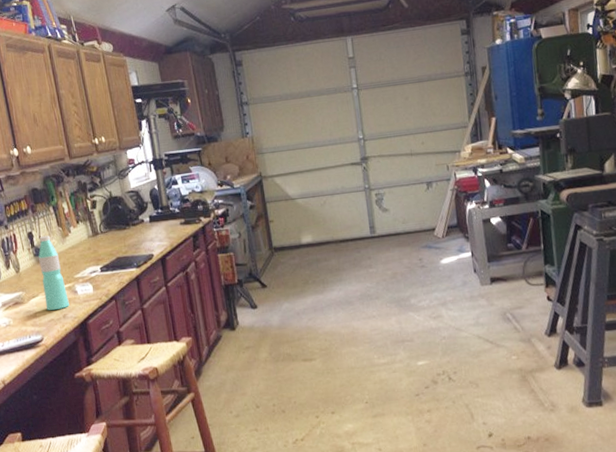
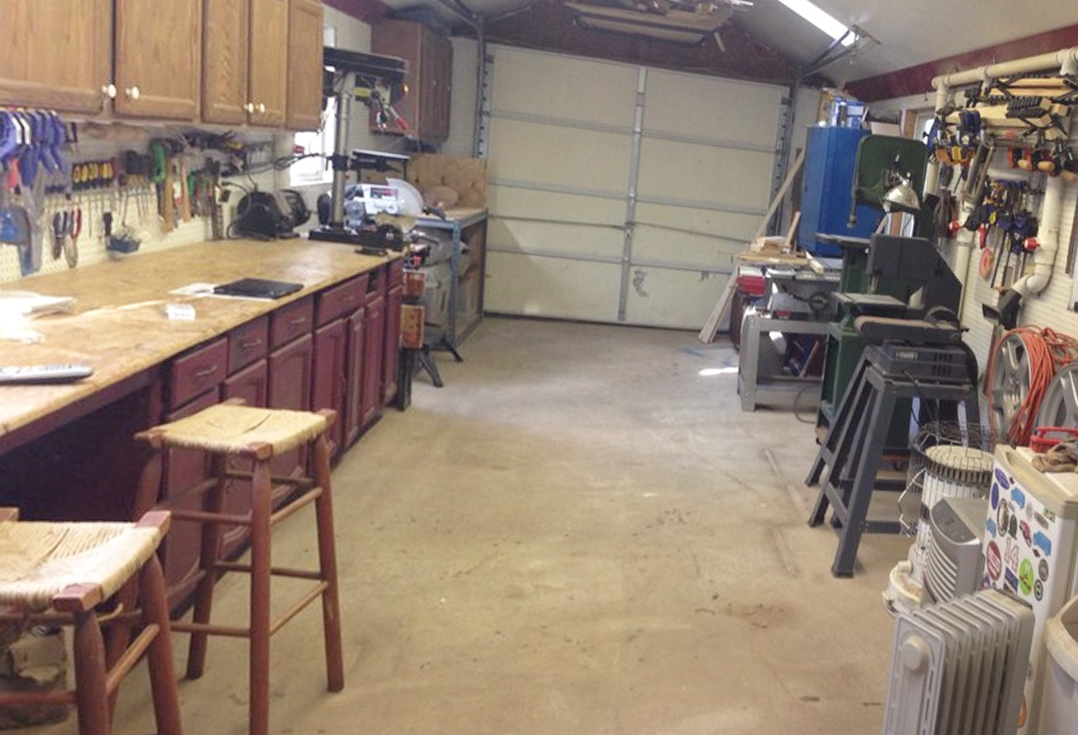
water bottle: present [38,235,69,310] -> none [108,222,151,335]

